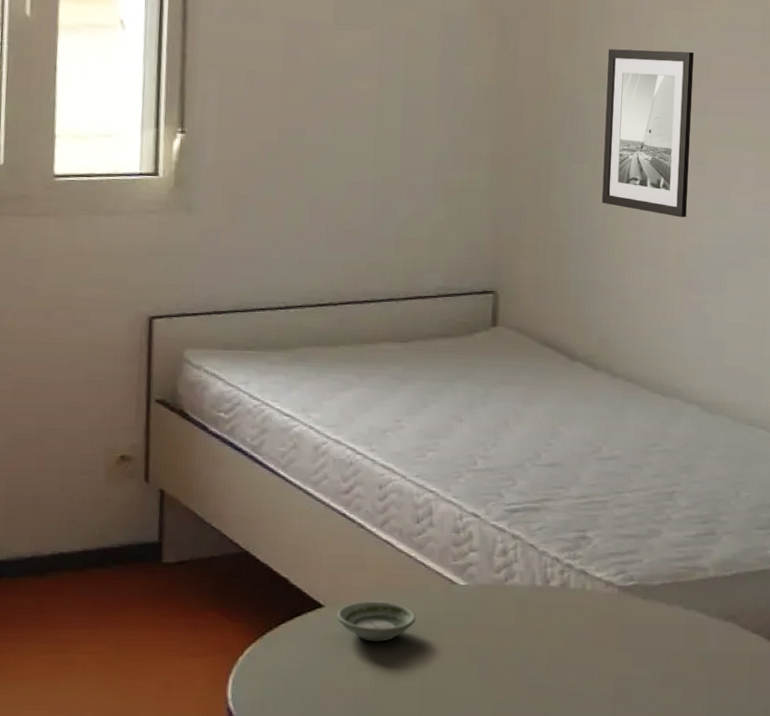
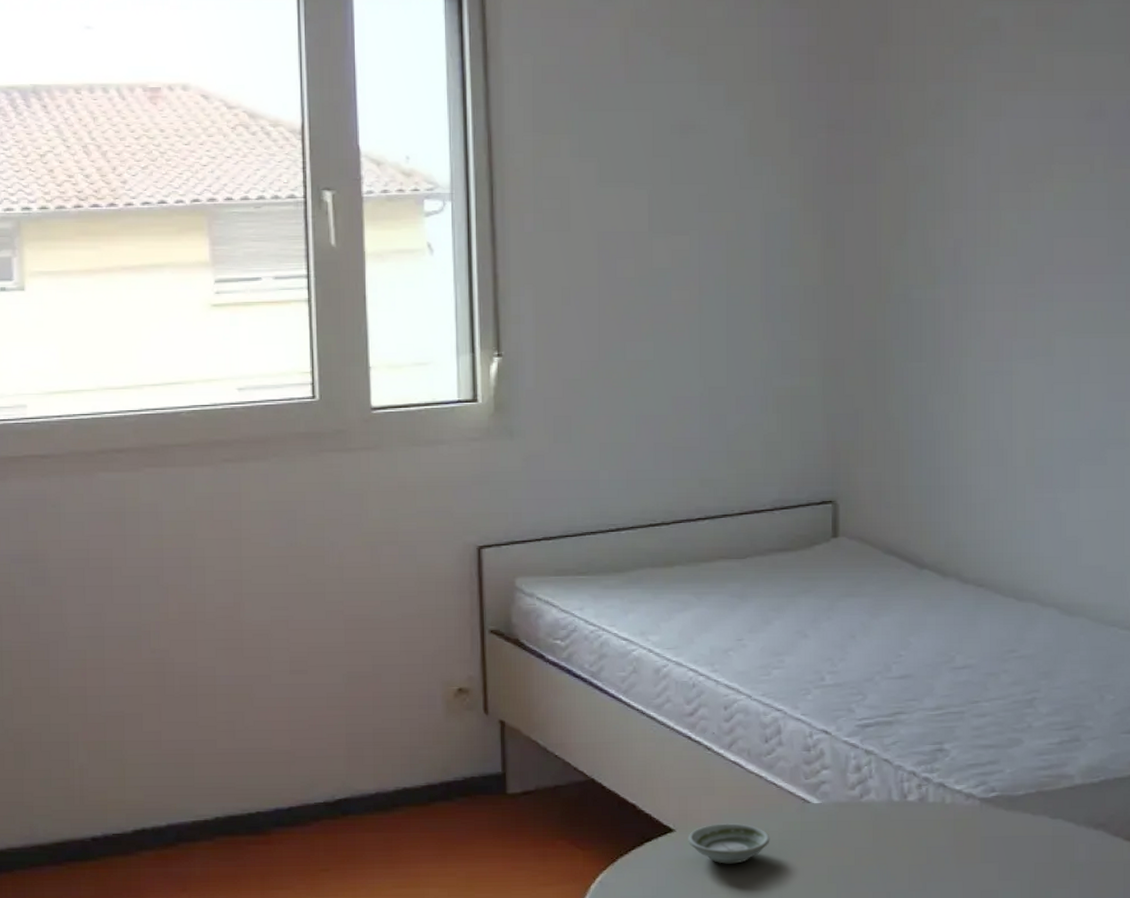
wall art: present [601,49,694,218] -> none [941,236,1035,413]

